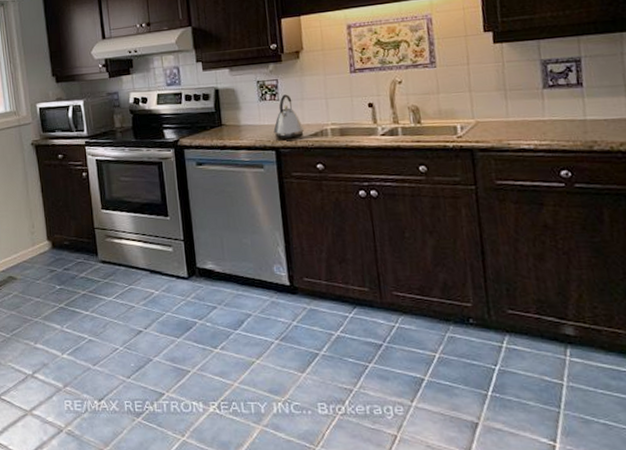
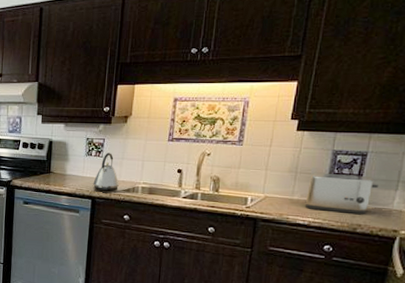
toaster: none [522,84,605,131] -> present [305,172,379,215]

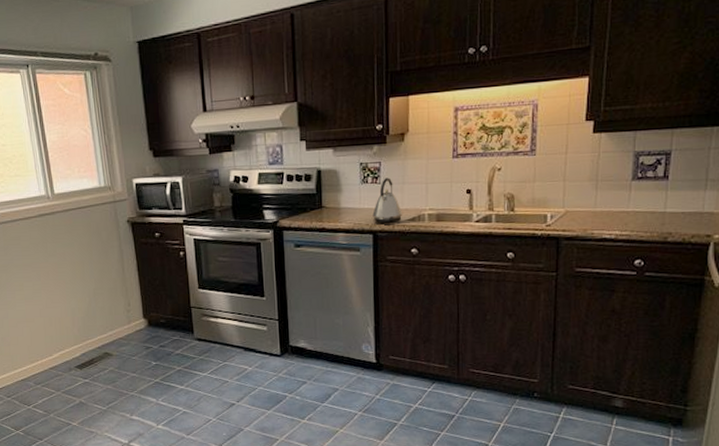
toaster: present [305,172,379,215] -> none [609,177,687,222]

